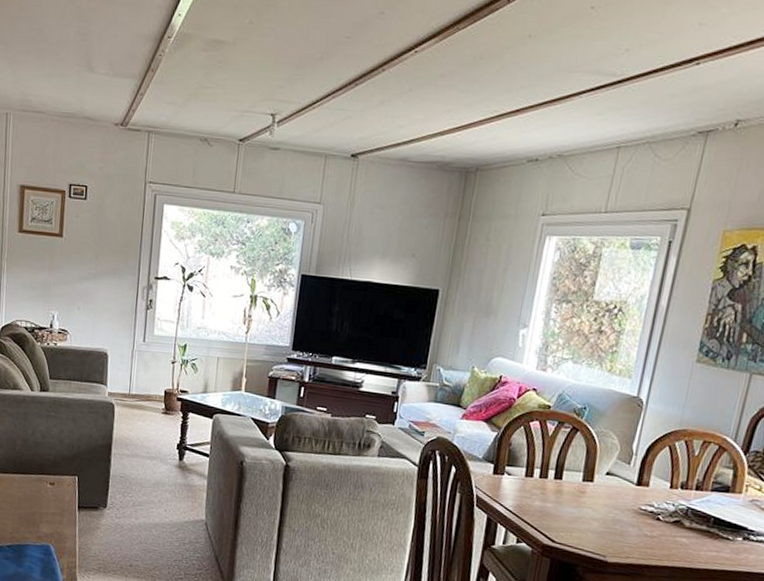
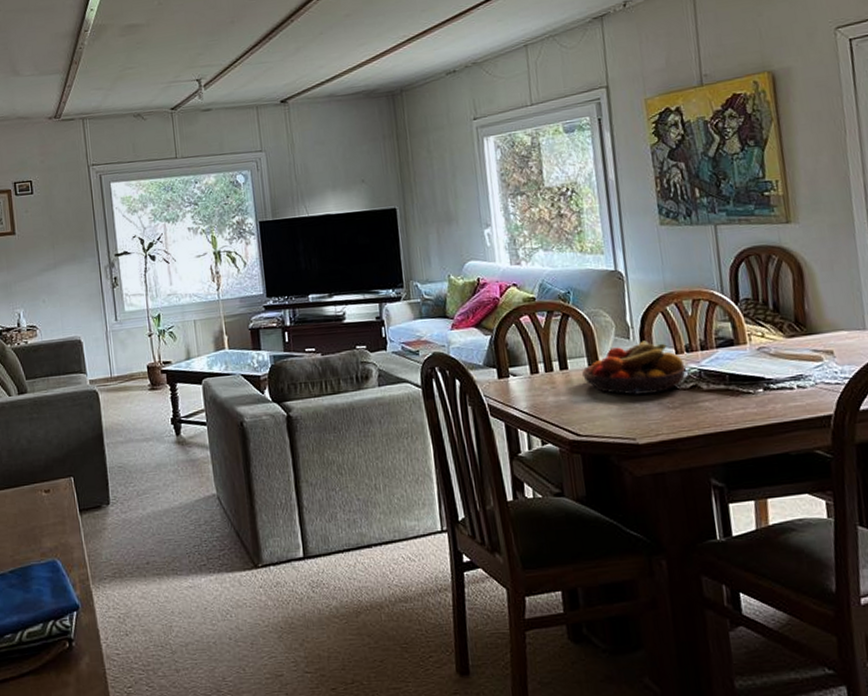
fruit bowl: none [574,469,676,520] -> present [582,340,686,395]

